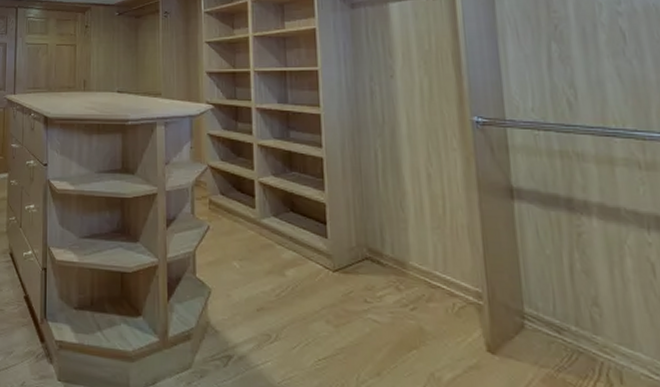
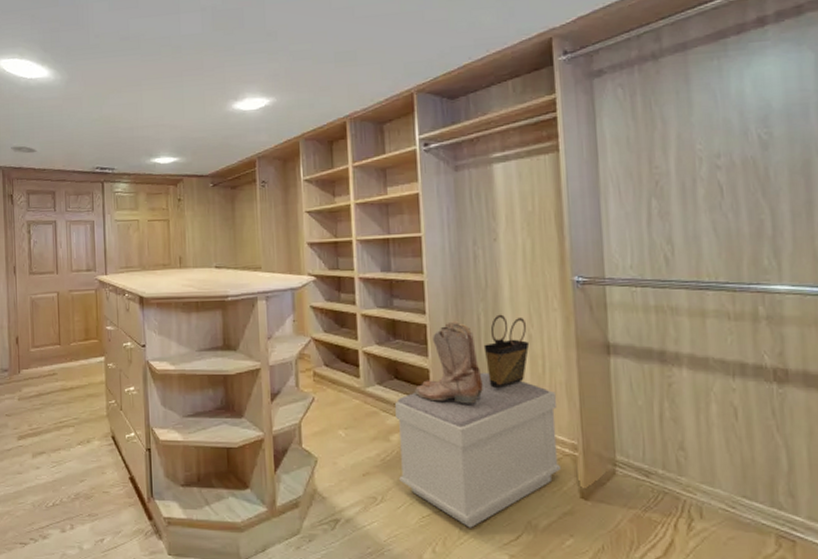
bench: none [291,209,466,376] -> present [395,372,562,528]
boots: none [310,155,381,242] -> present [414,320,483,404]
handbag: none [381,151,429,229] -> present [483,314,530,389]

